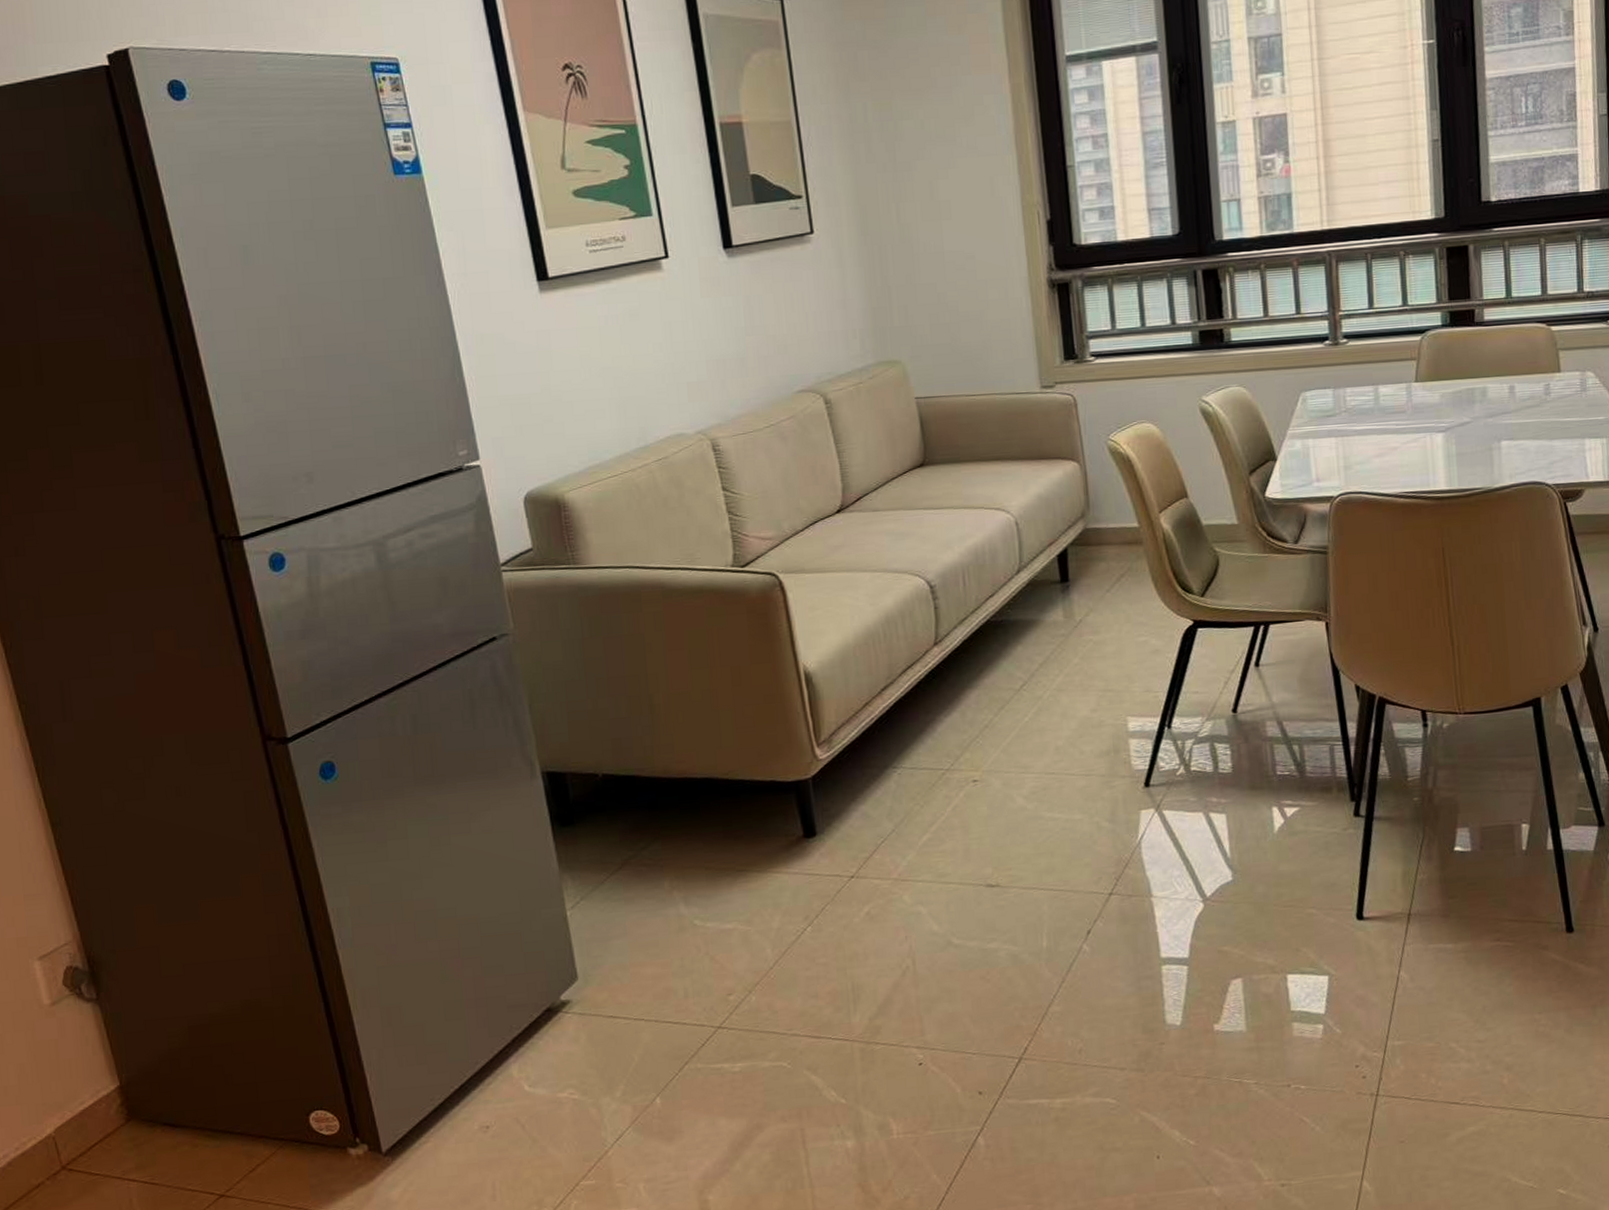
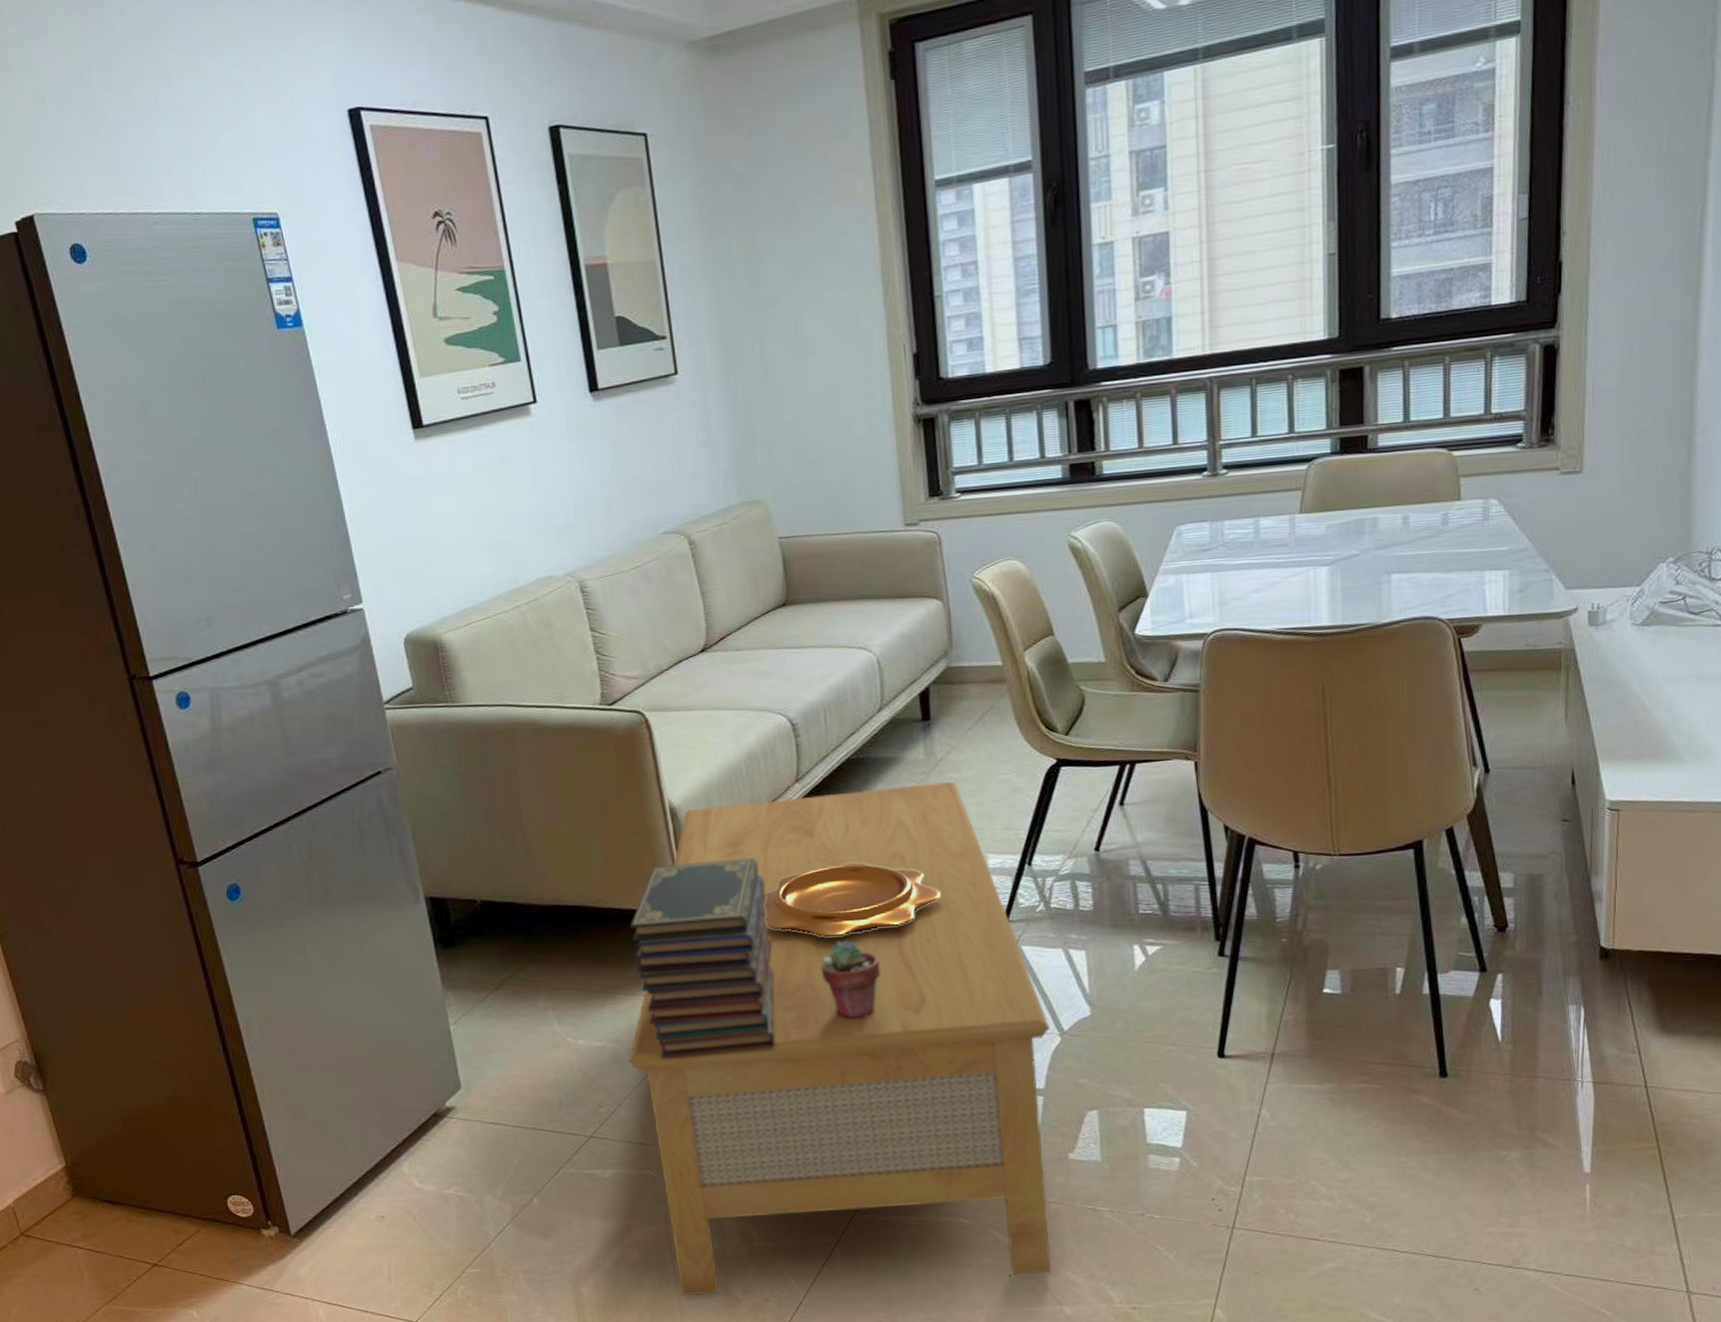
coffee table: none [760,644,1200,1198] -> present [628,781,1052,1296]
book stack: none [762,724,915,940] -> present [630,858,775,1059]
decorative bowl: none [903,727,1082,806] -> present [764,862,941,937]
potted succulent: none [961,808,1022,891] -> present [821,940,881,1019]

